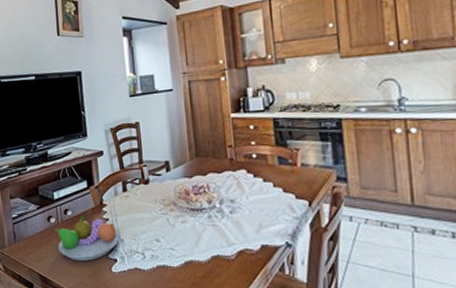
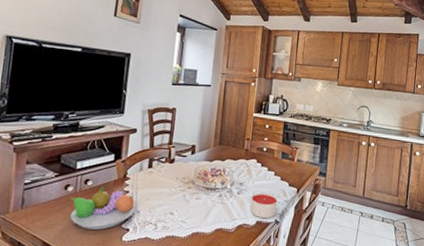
candle: none [248,209,286,240] -> present [250,192,278,218]

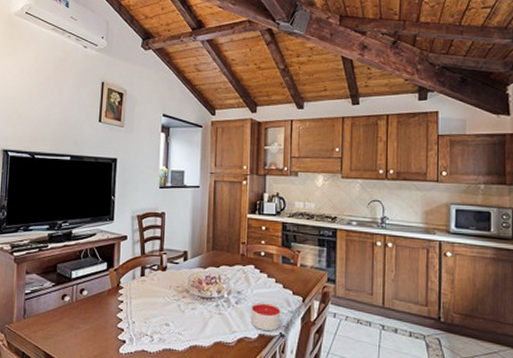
fruit bowl: present [70,186,135,230] -> none [67,296,130,341]

